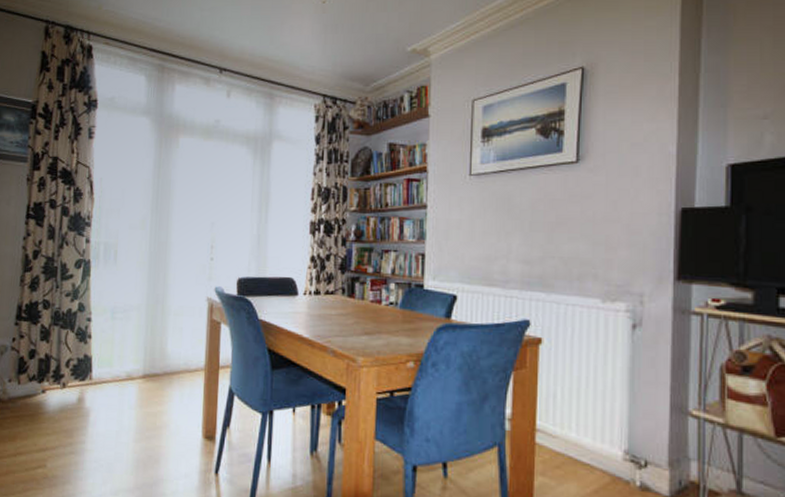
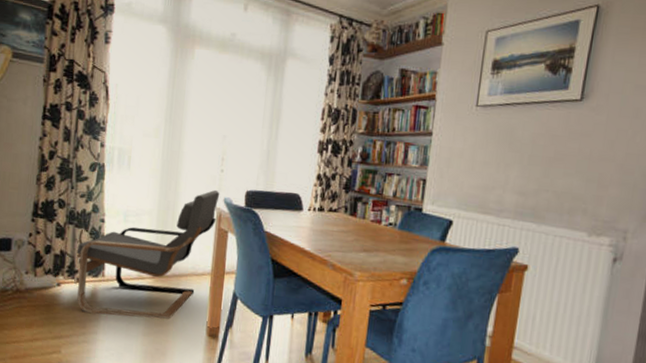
armchair: none [62,279,211,423] -> present [76,189,220,319]

